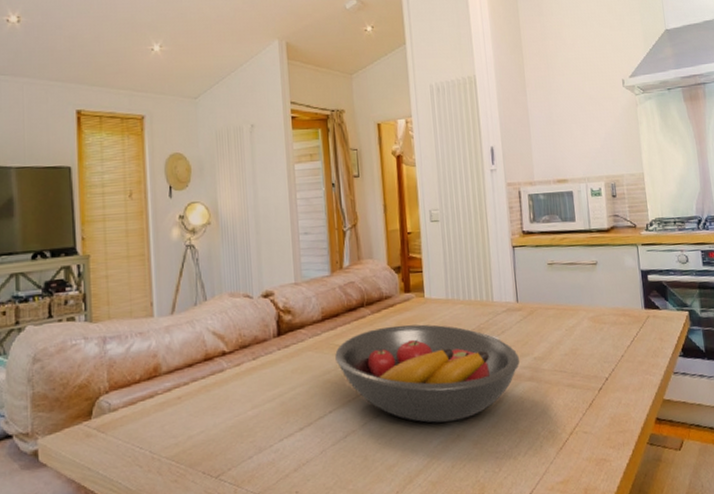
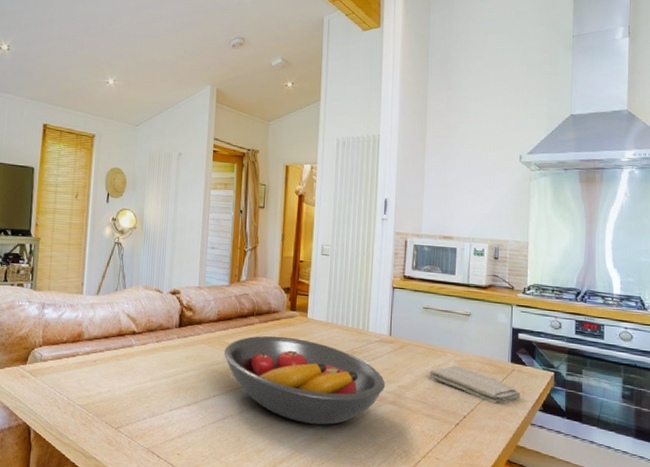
washcloth: none [563,322,660,358] -> present [429,365,521,404]

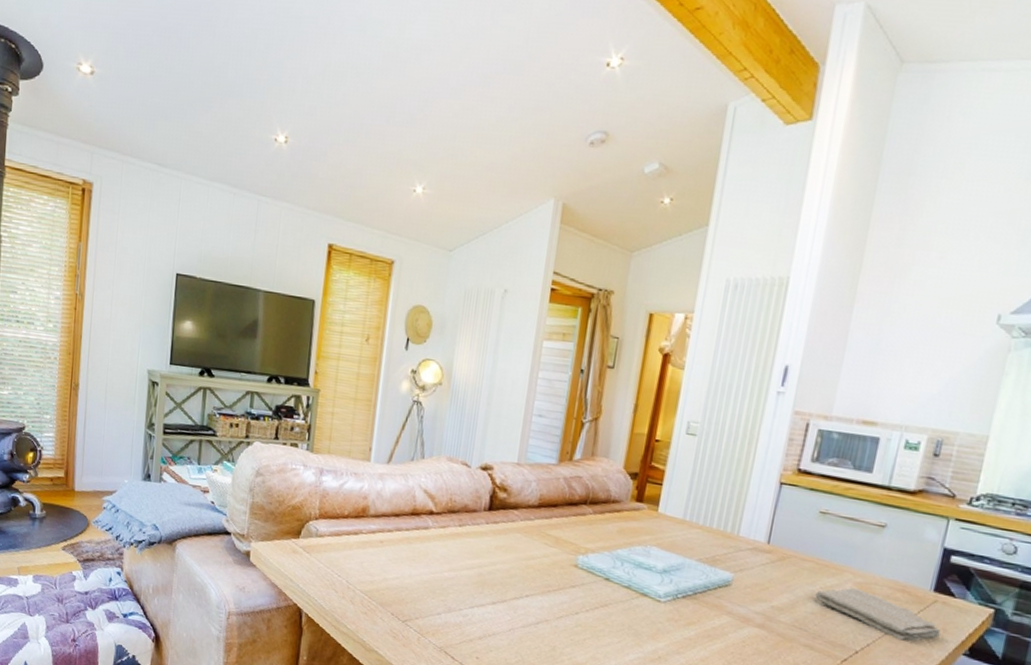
fruit bowl: present [224,336,385,425] -> none [543,529,753,644]

